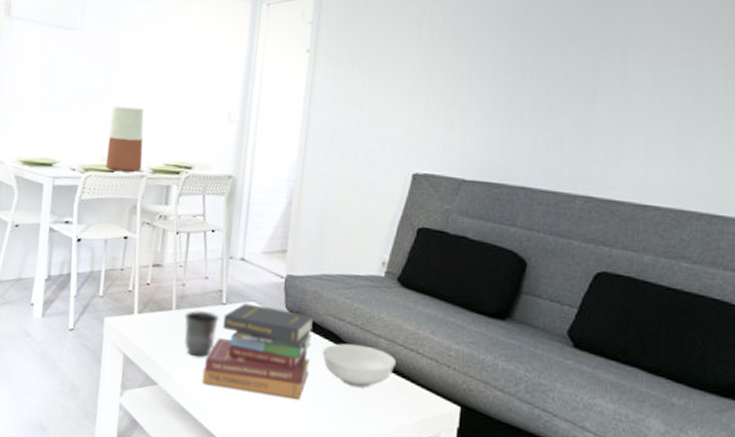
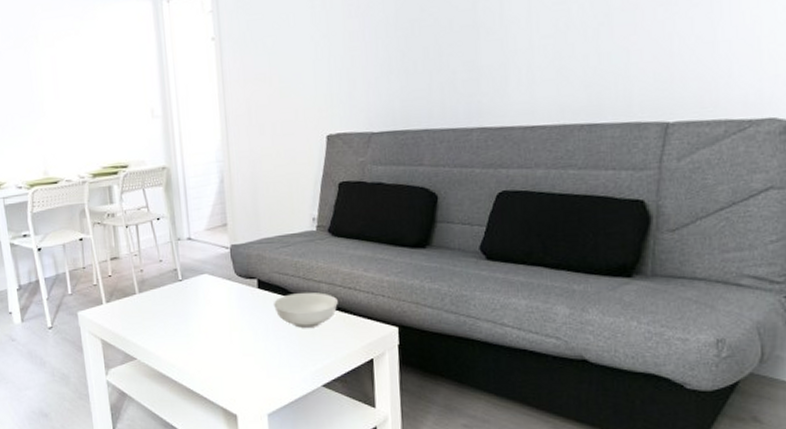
vase: present [106,106,144,172] -> none [43,120,82,182]
mug: present [183,310,221,358] -> none [148,290,180,330]
books: present [201,303,313,400] -> none [173,275,266,350]

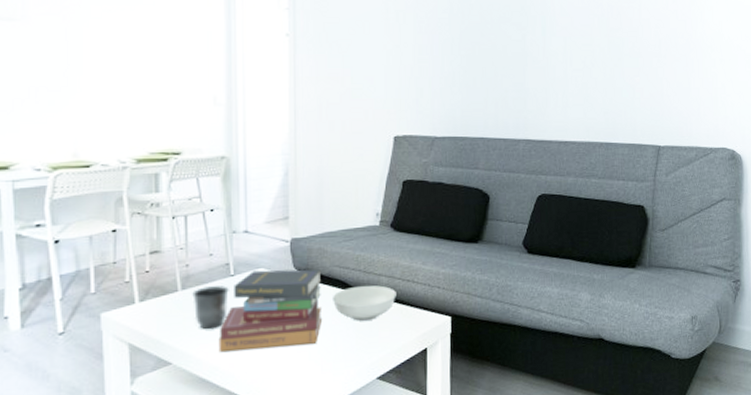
mug: none [148,290,180,330] -> present [192,286,231,330]
books: none [173,275,266,350] -> present [218,269,323,352]

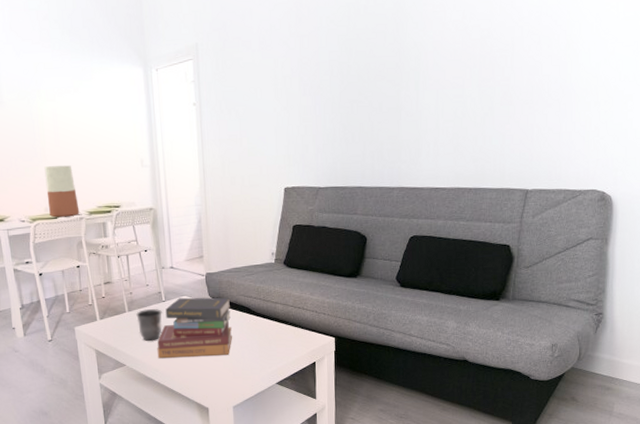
vase: none [77,100,123,166] -> present [44,165,80,218]
bowl: present [331,285,396,321] -> none [239,310,290,339]

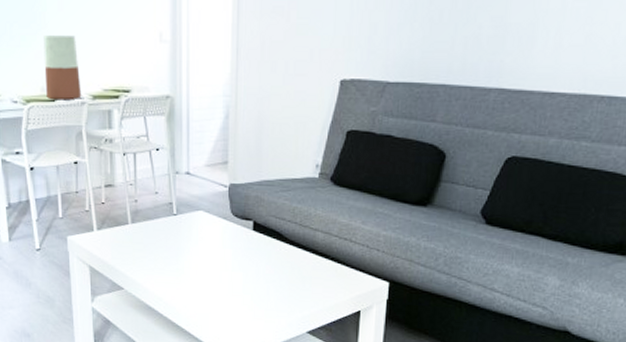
mug: present [136,309,163,342] -> none [140,223,173,263]
books: present [157,297,233,358] -> none [162,212,257,289]

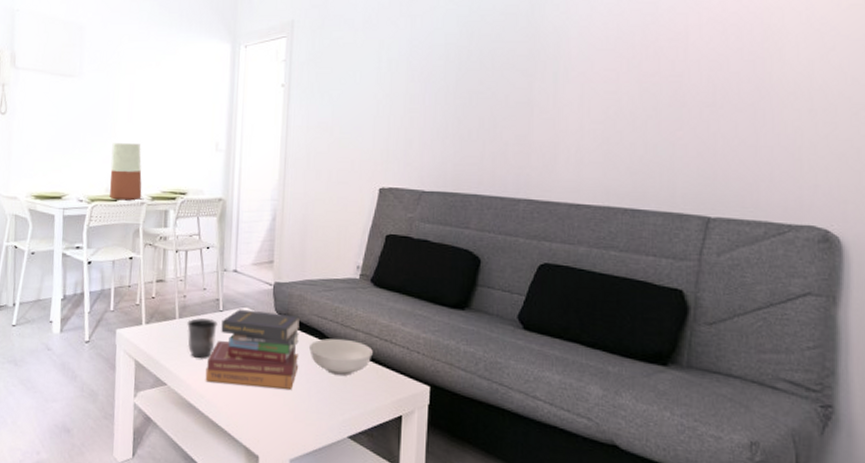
mug: none [140,223,173,263] -> present [187,318,219,359]
books: none [162,212,257,289] -> present [205,309,300,389]
bowl: none [266,238,332,275] -> present [308,338,373,376]

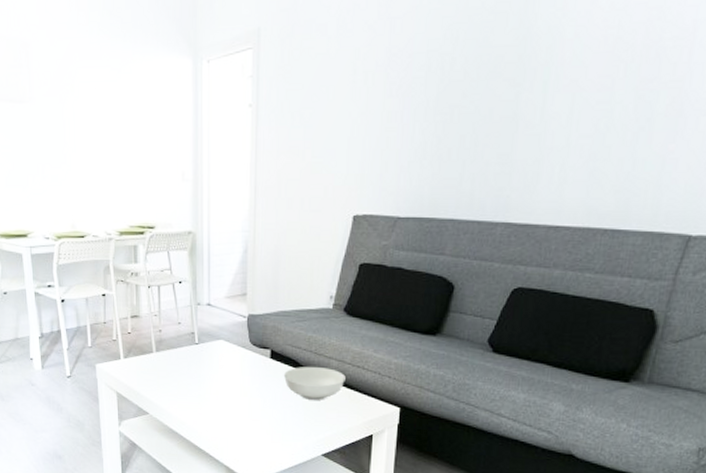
vase: present [110,143,142,200] -> none [73,175,109,236]
mug: present [187,318,219,359] -> none [164,351,195,390]
books: present [205,309,300,389] -> none [185,341,275,414]

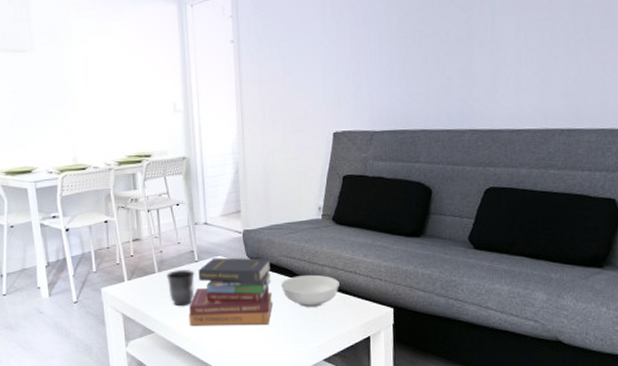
mug: none [164,351,195,390] -> present [166,270,196,307]
books: none [185,341,275,414] -> present [188,257,273,325]

